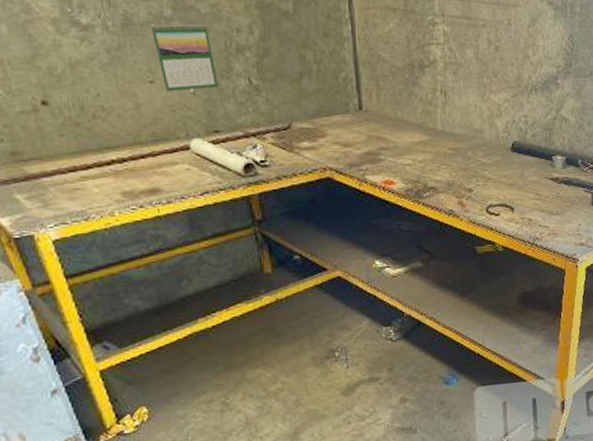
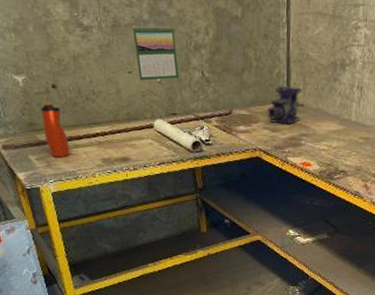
water bottle: none [27,123,76,195] -> present [41,102,70,158]
bench vise: none [336,93,381,139] -> present [267,86,305,126]

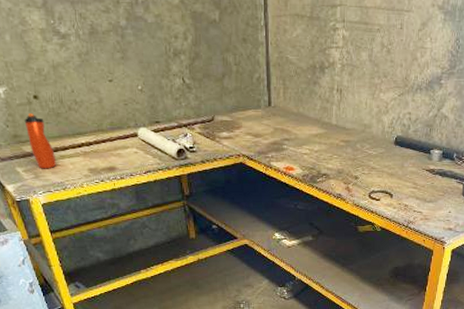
calendar: present [132,26,180,81] -> none [110,32,161,89]
bench vise: present [267,86,305,126] -> none [249,91,286,131]

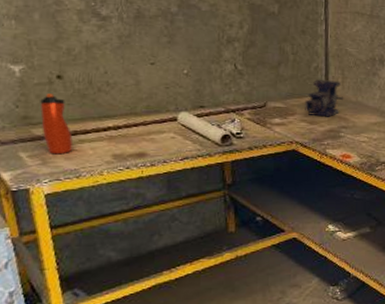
bench vise: none [249,91,286,131] -> present [305,80,344,118]

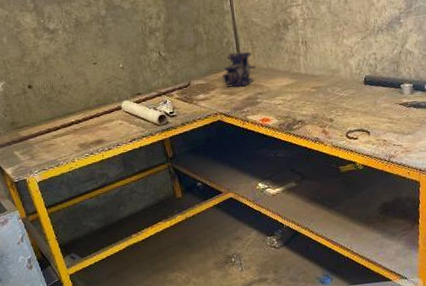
water bottle: present [40,93,74,155] -> none [20,101,50,150]

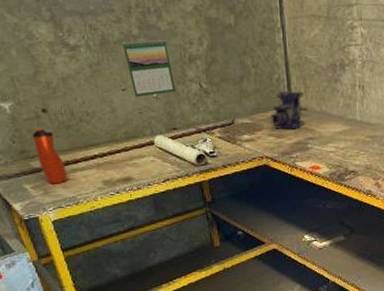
water bottle: none [20,101,50,150] -> present [32,127,68,184]
calendar: none [92,17,139,69] -> present [122,40,177,97]

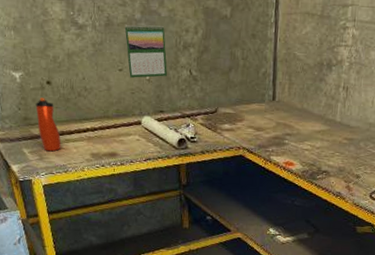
bench vise: present [271,91,308,131] -> none [252,86,290,125]

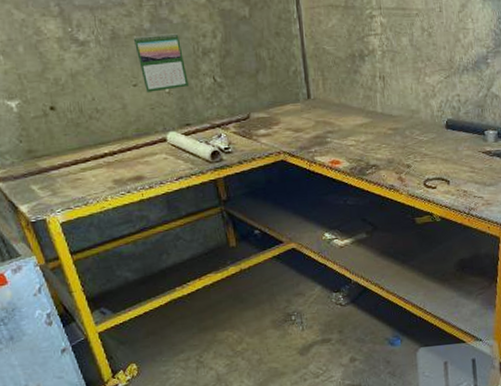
water bottle: present [35,97,62,152] -> none [40,125,77,185]

